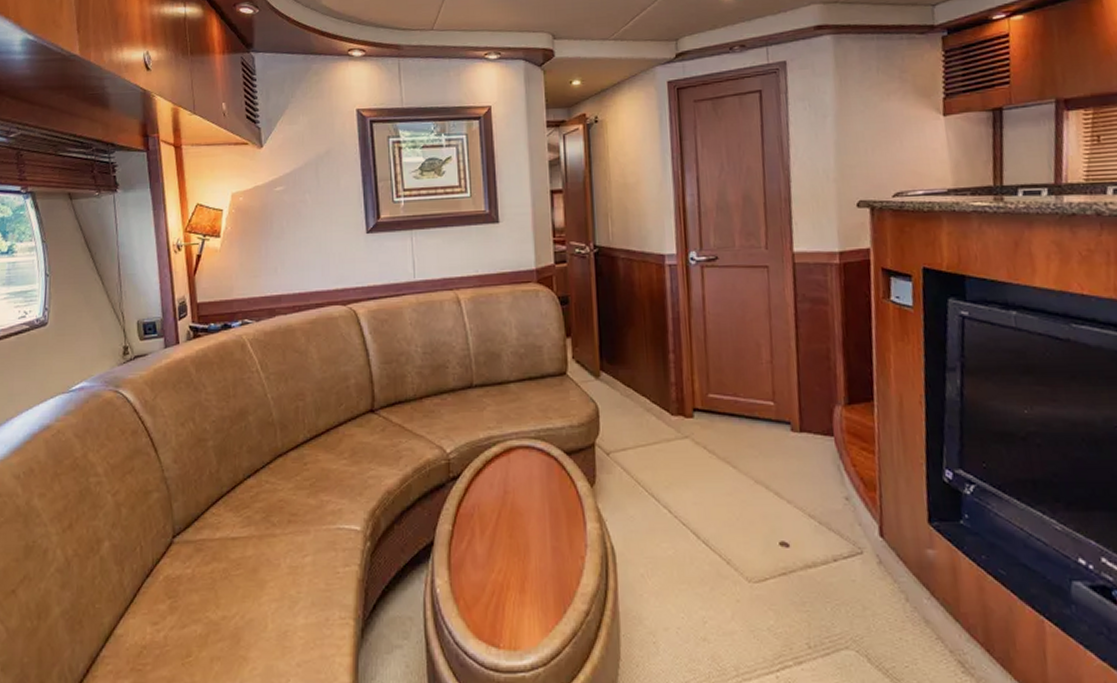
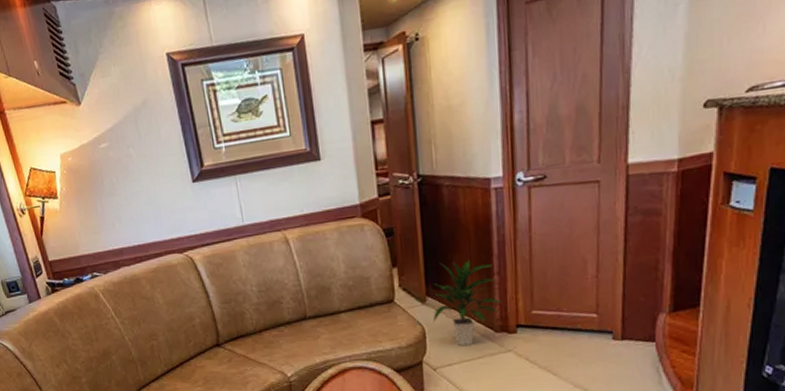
indoor plant: none [606,334,679,428] -> present [432,259,503,346]

